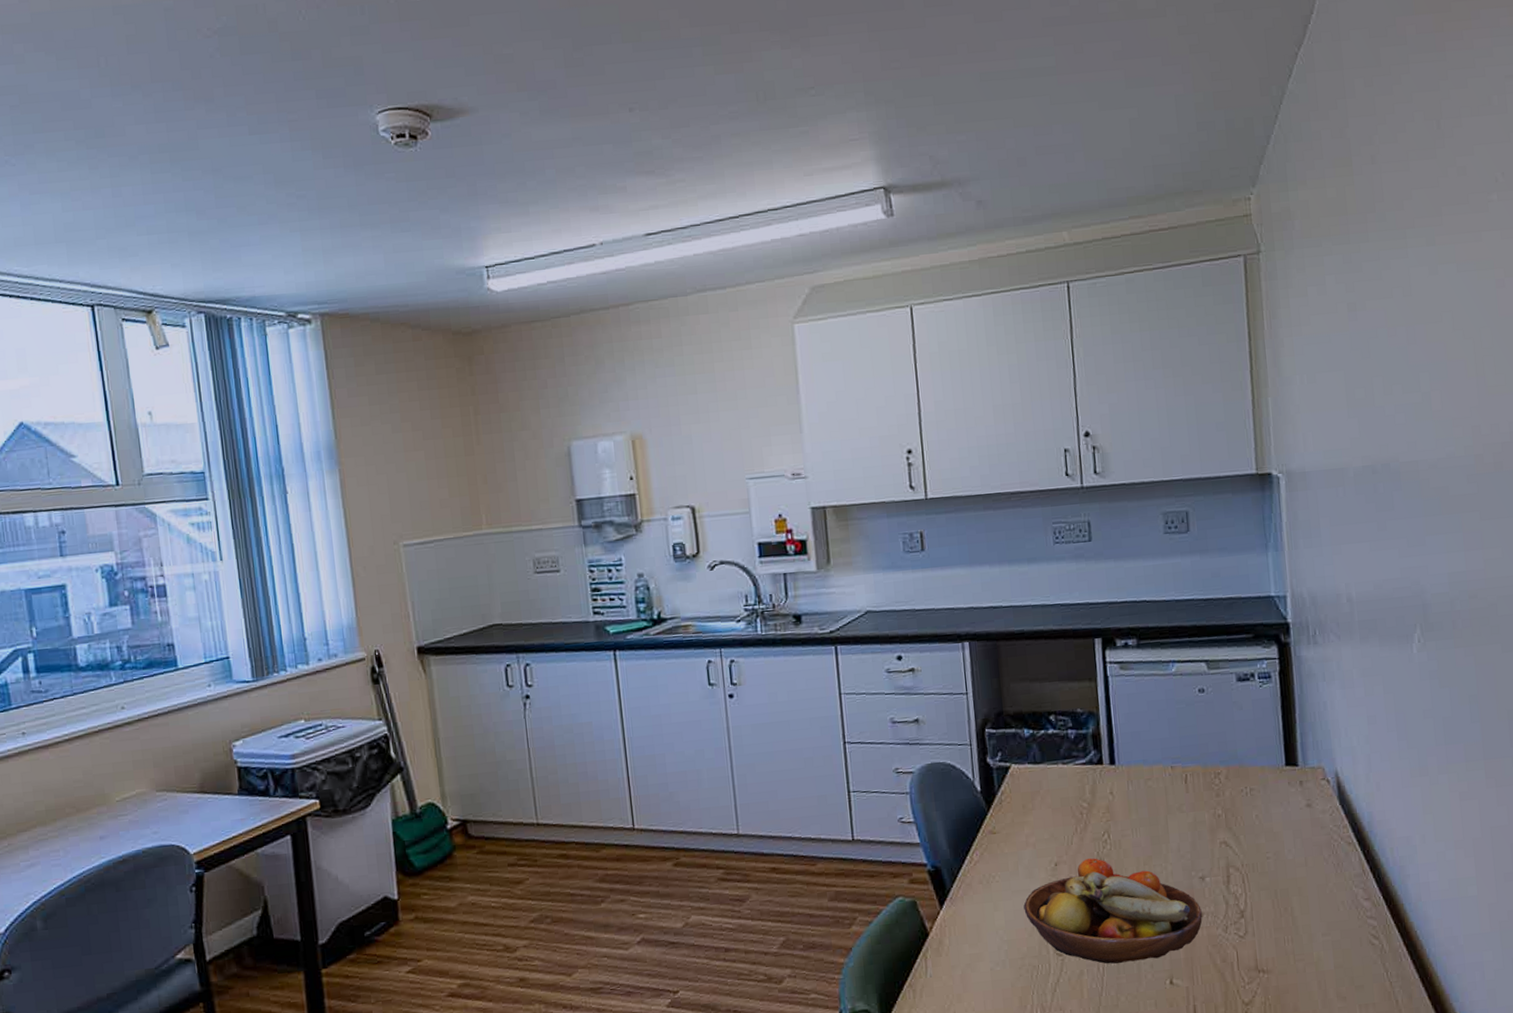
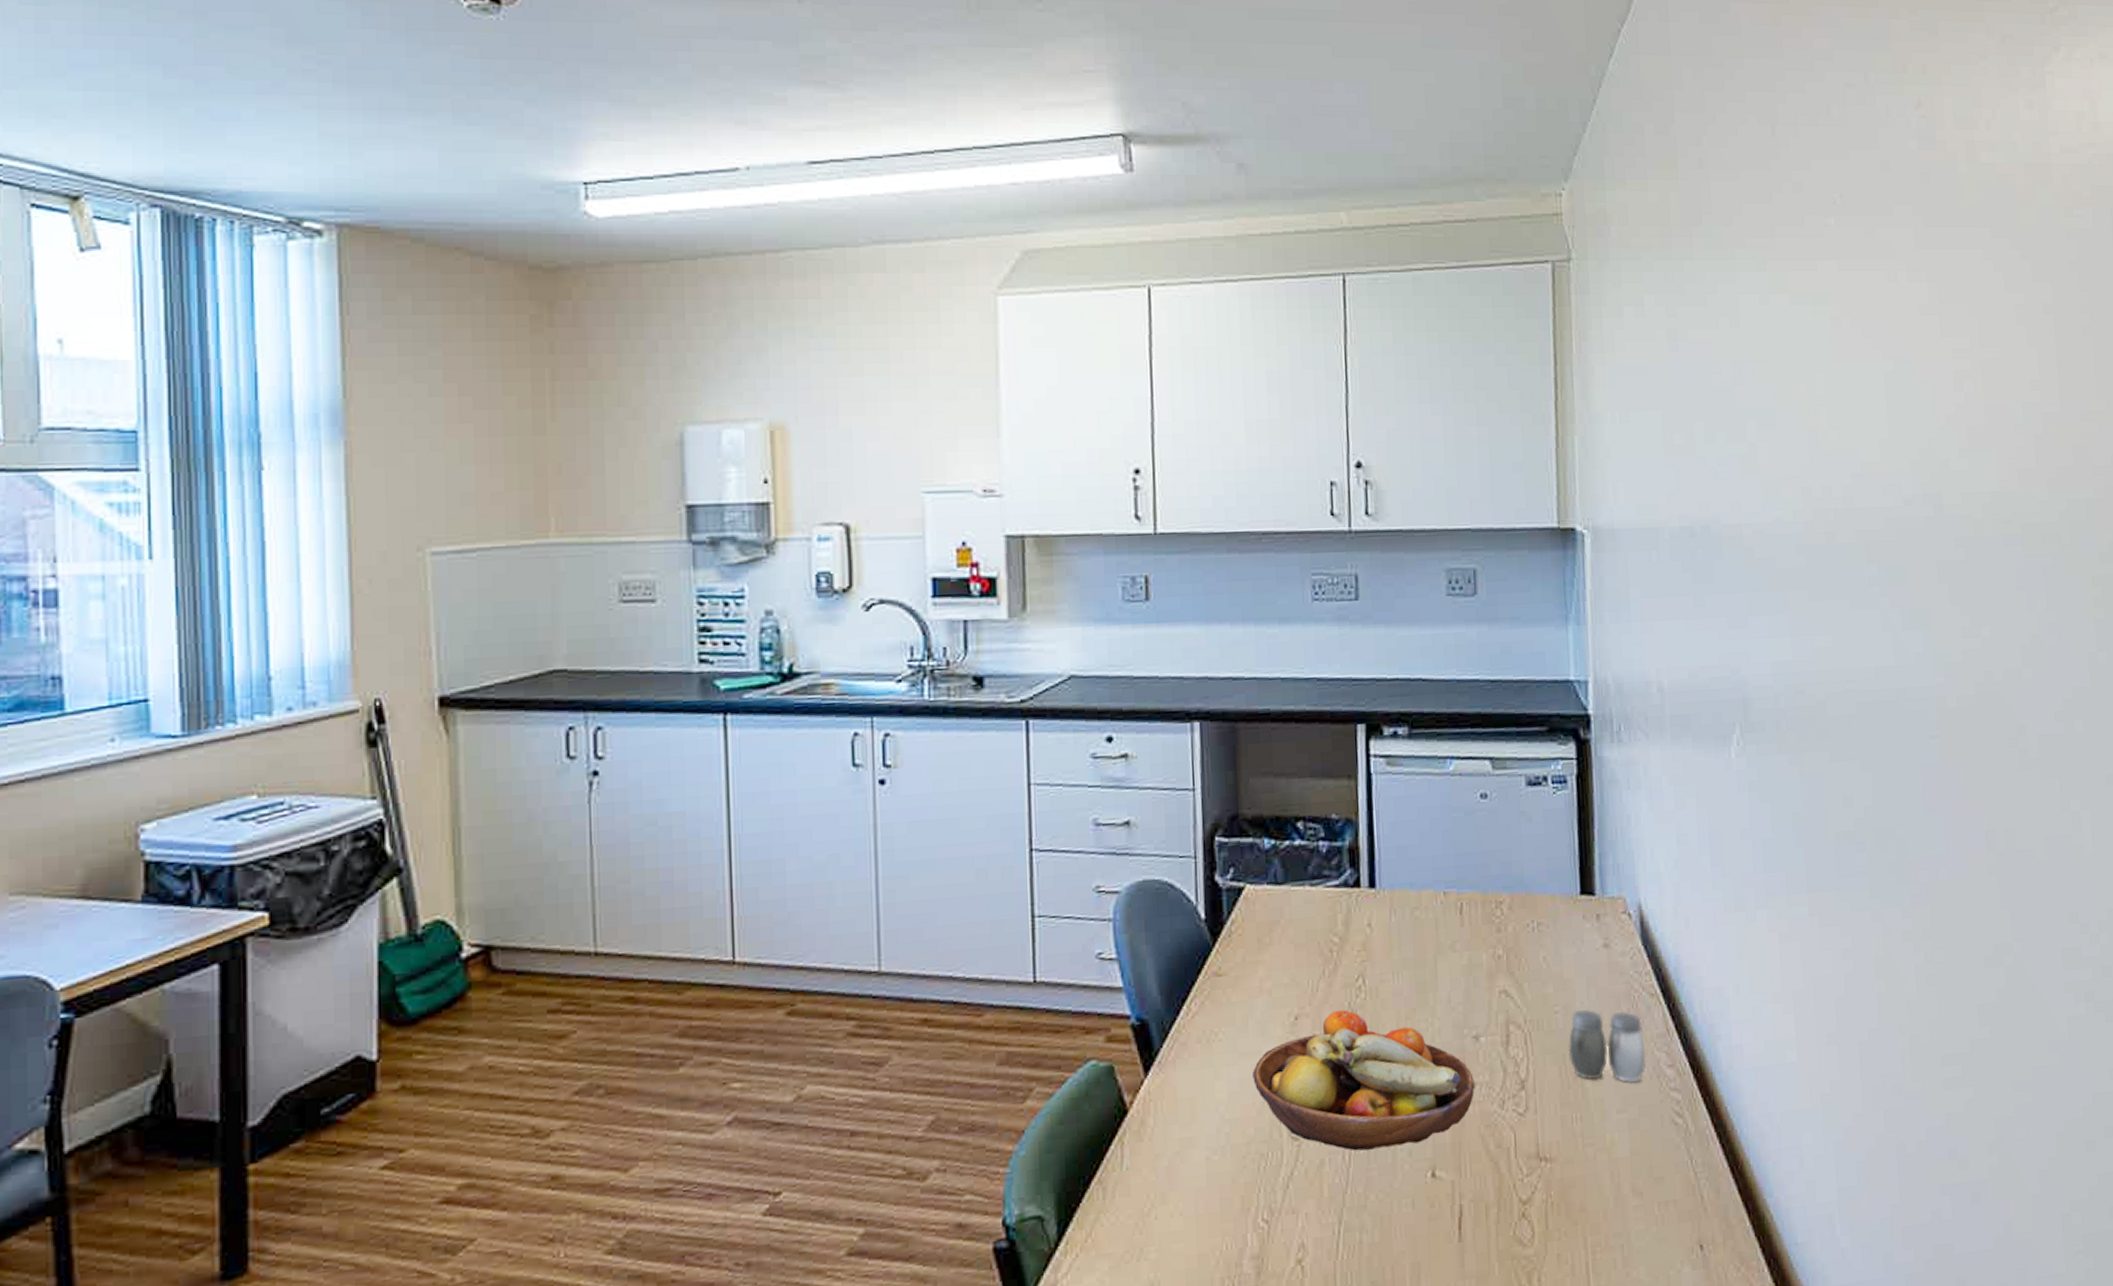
salt and pepper shaker: none [1279,855,1346,913] -> present [1568,1009,1646,1084]

